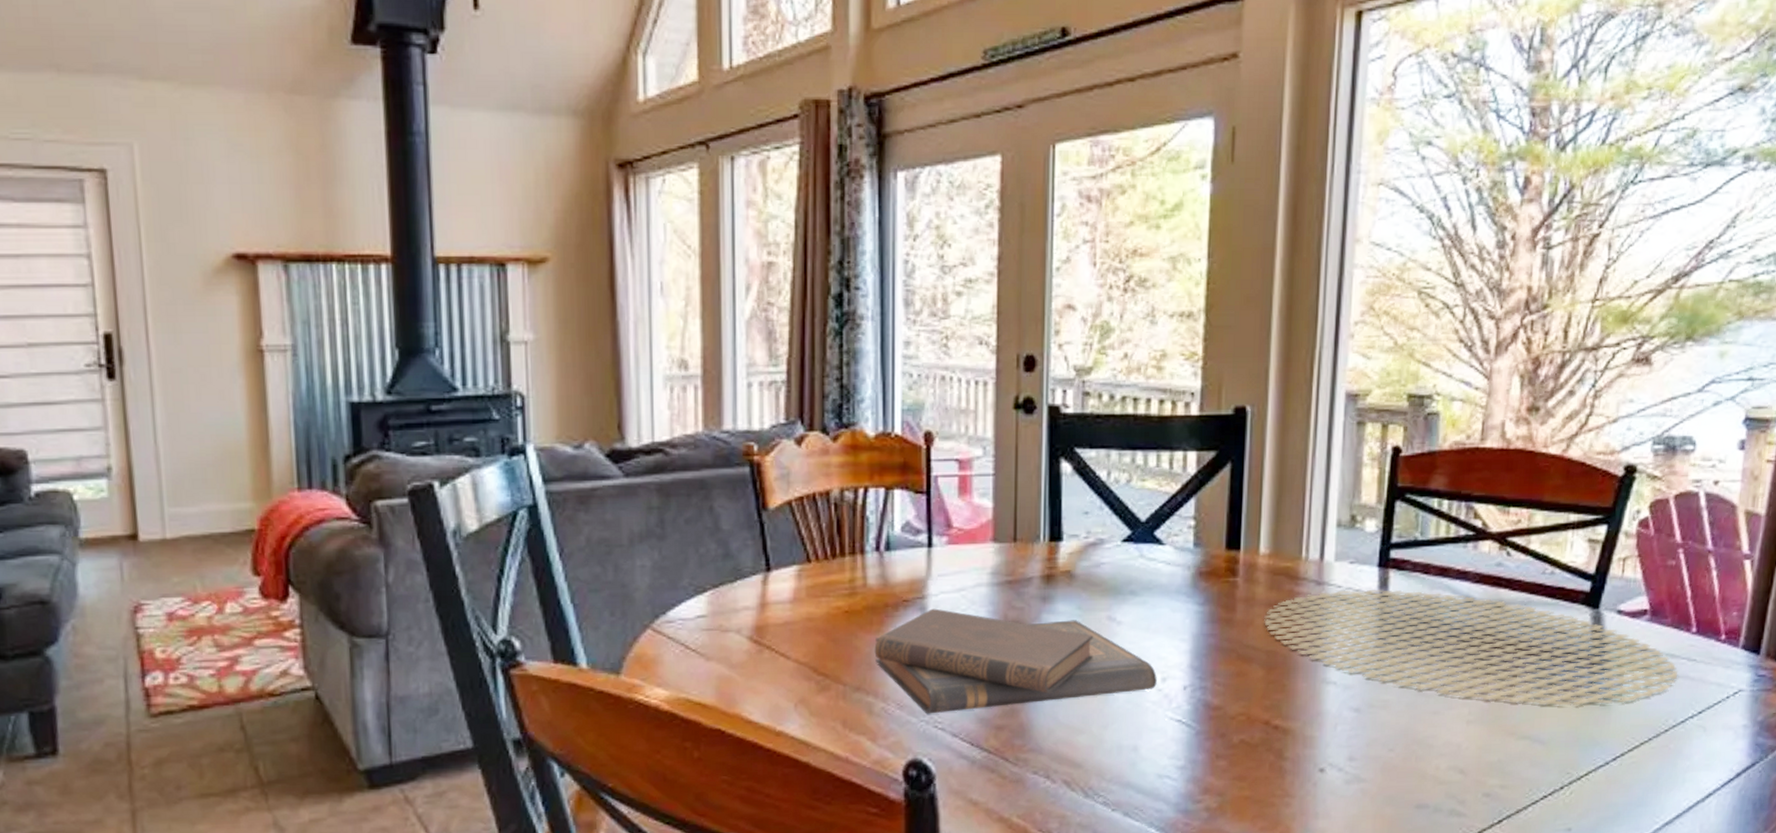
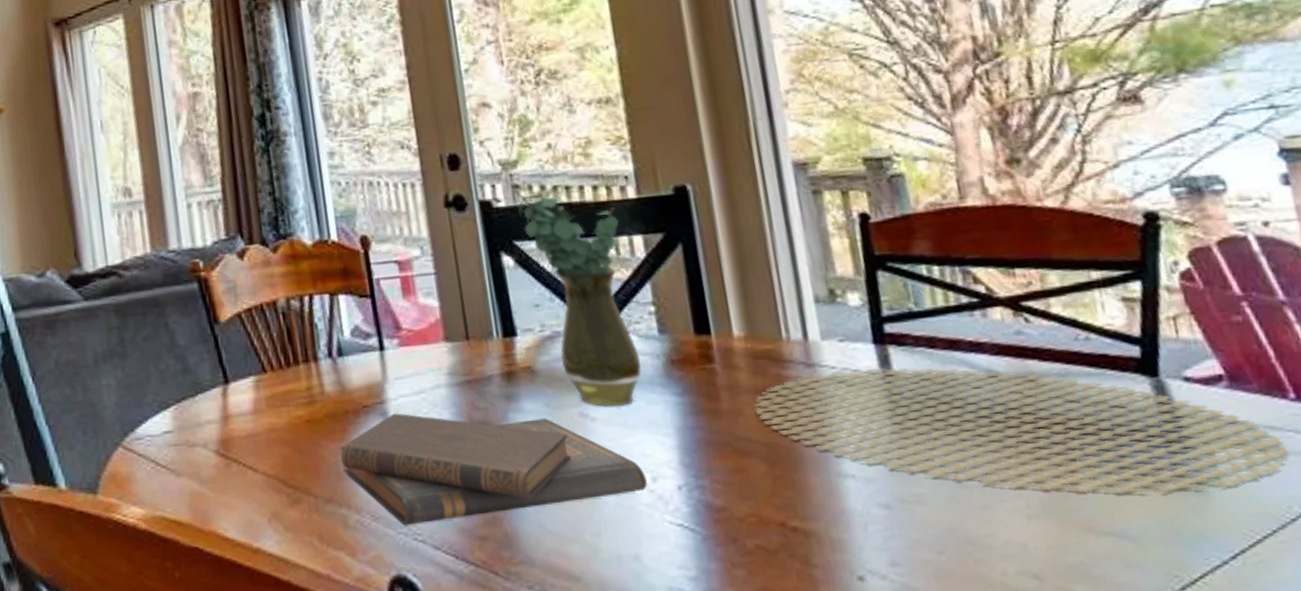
vase: none [1084,397,1177,612] -> present [514,189,642,407]

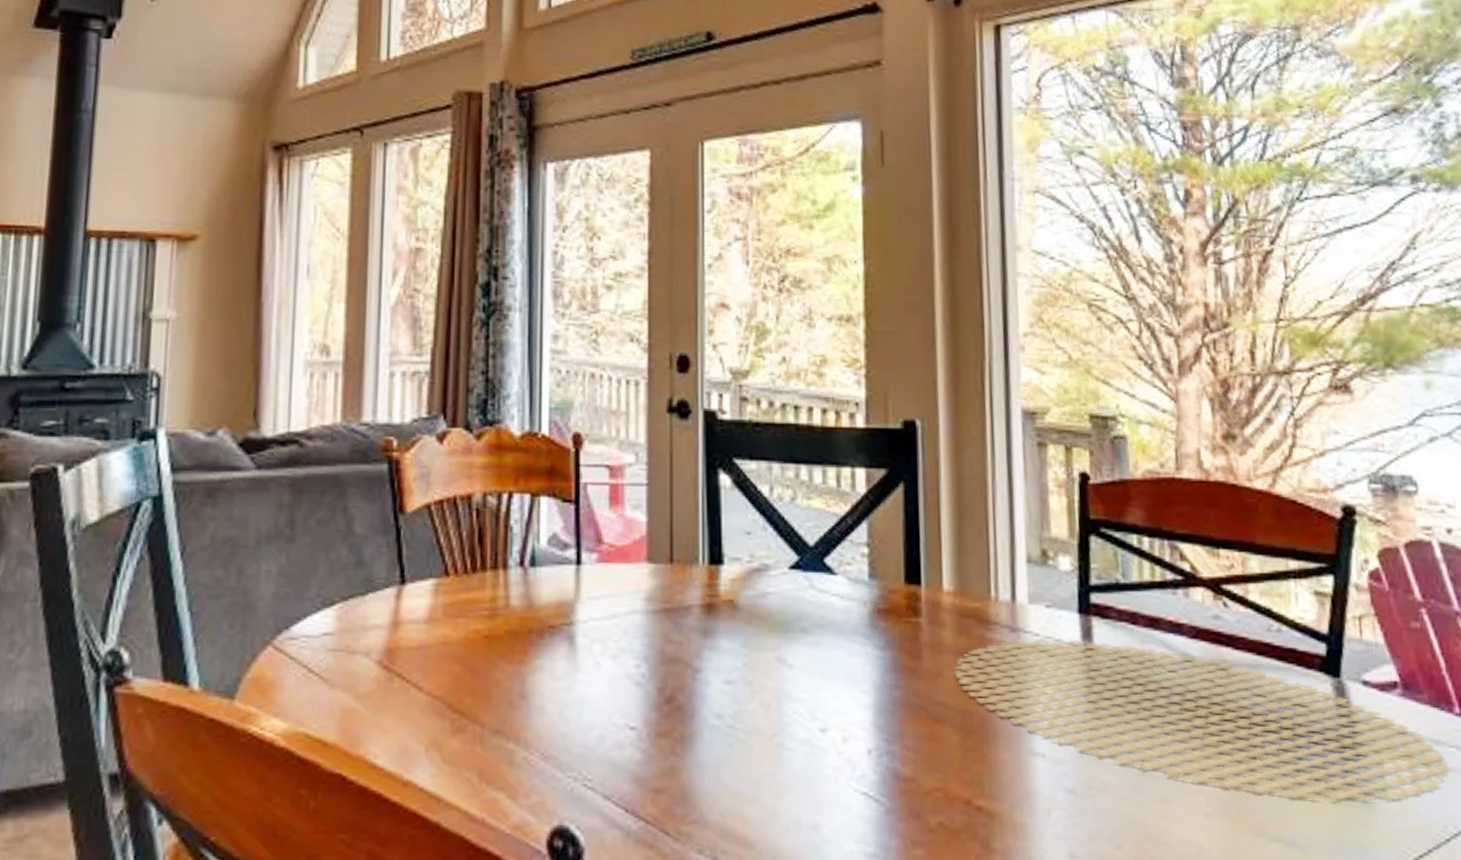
diary: present [340,413,647,526] -> none [516,637,837,769]
vase: present [514,189,642,407] -> none [742,402,847,655]

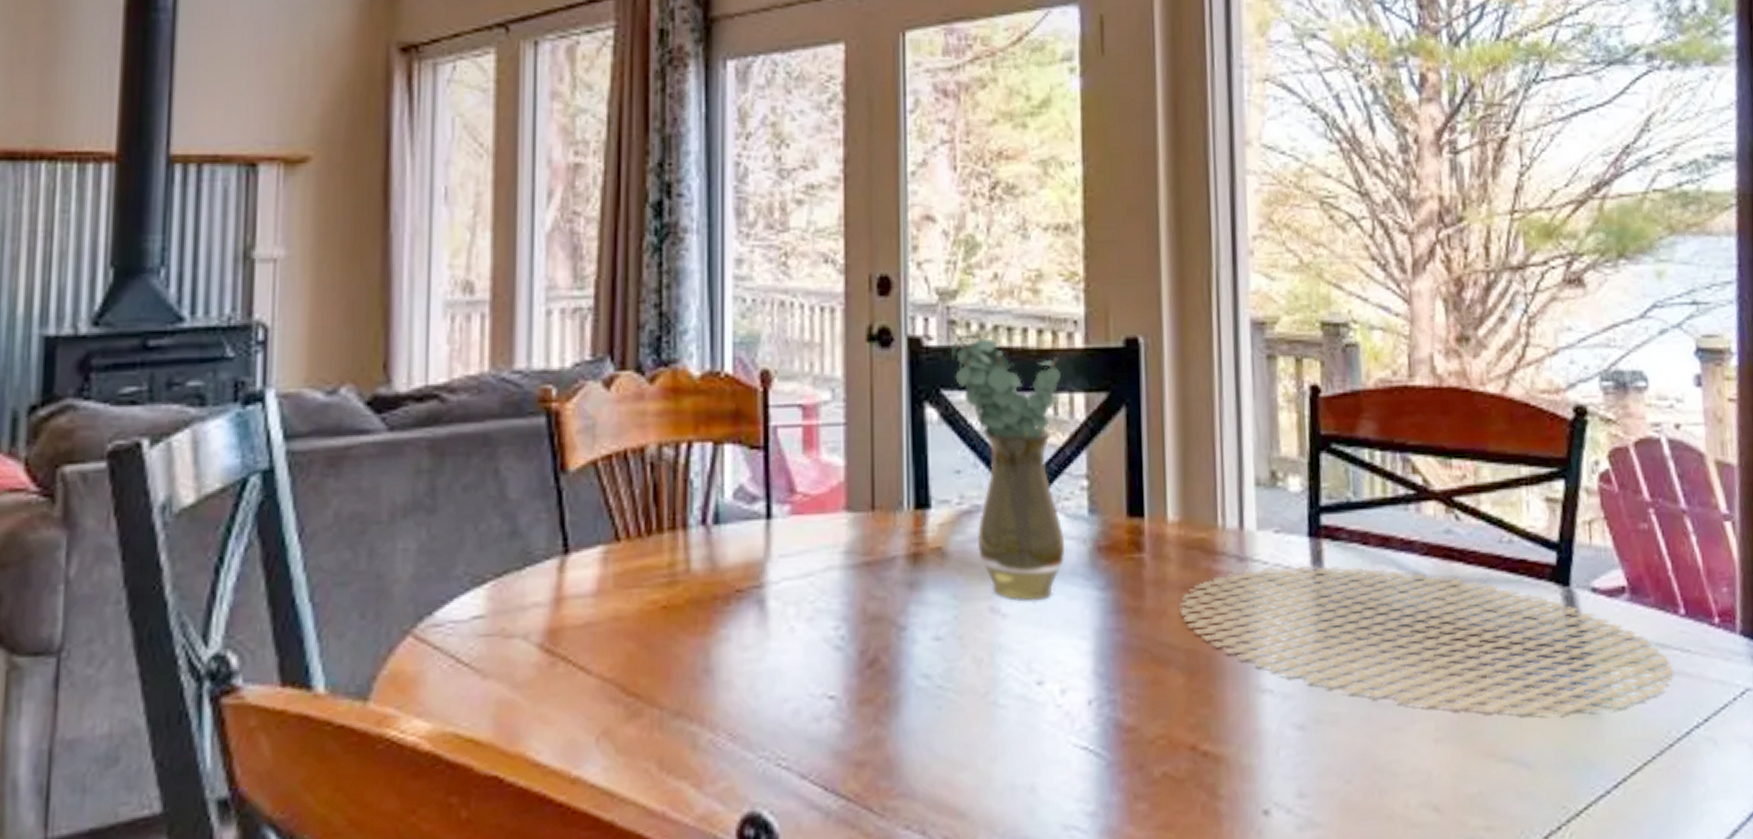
vase: none [742,402,847,655] -> present [950,326,1065,601]

